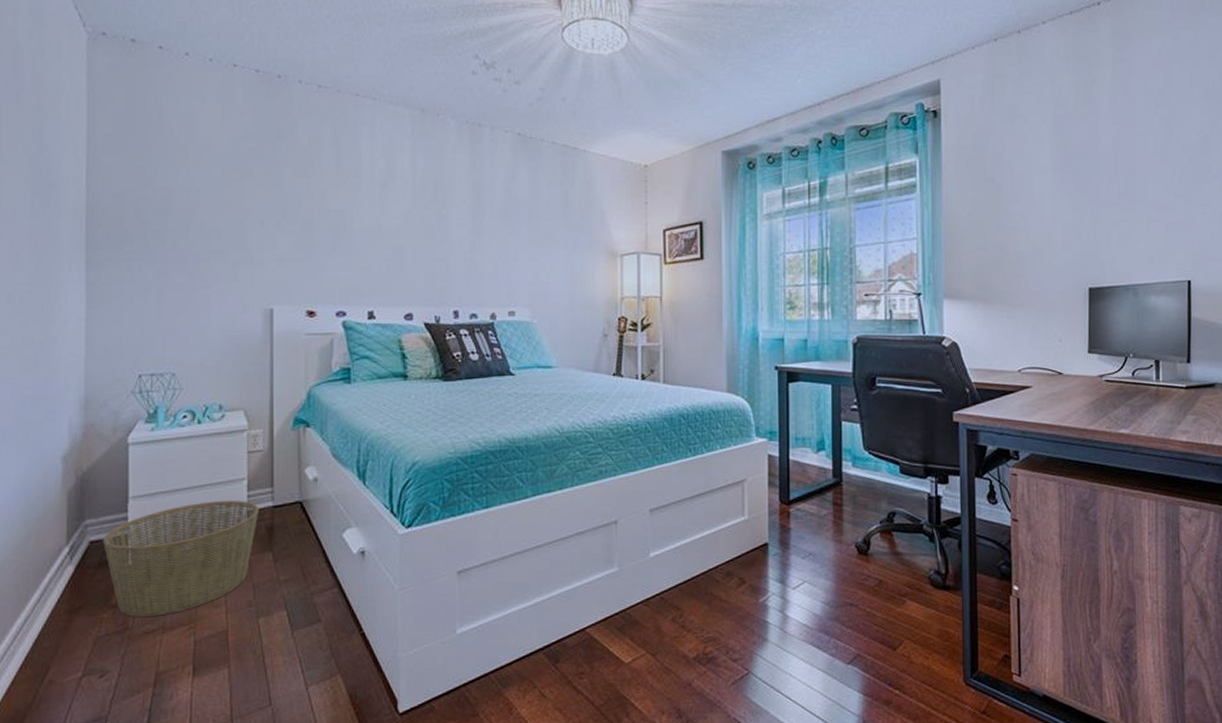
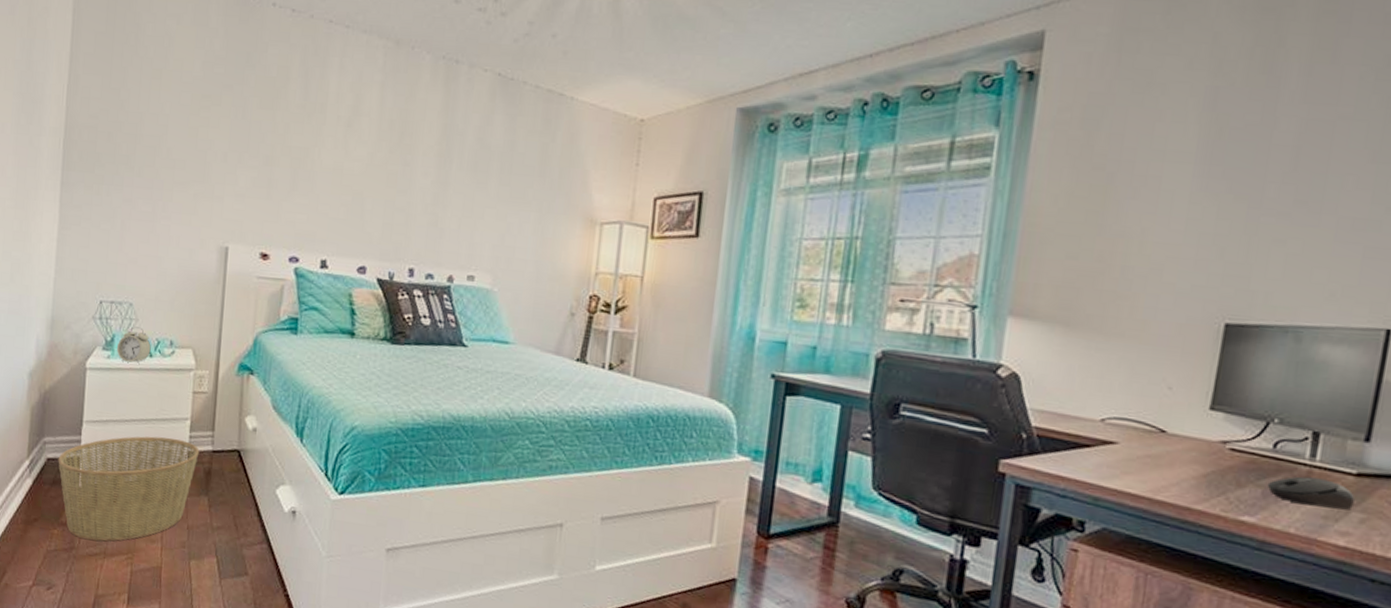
alarm clock: none [162,396,199,432] -> present [117,326,151,363]
computer mouse: none [1132,394,1187,415] -> present [1266,476,1355,510]

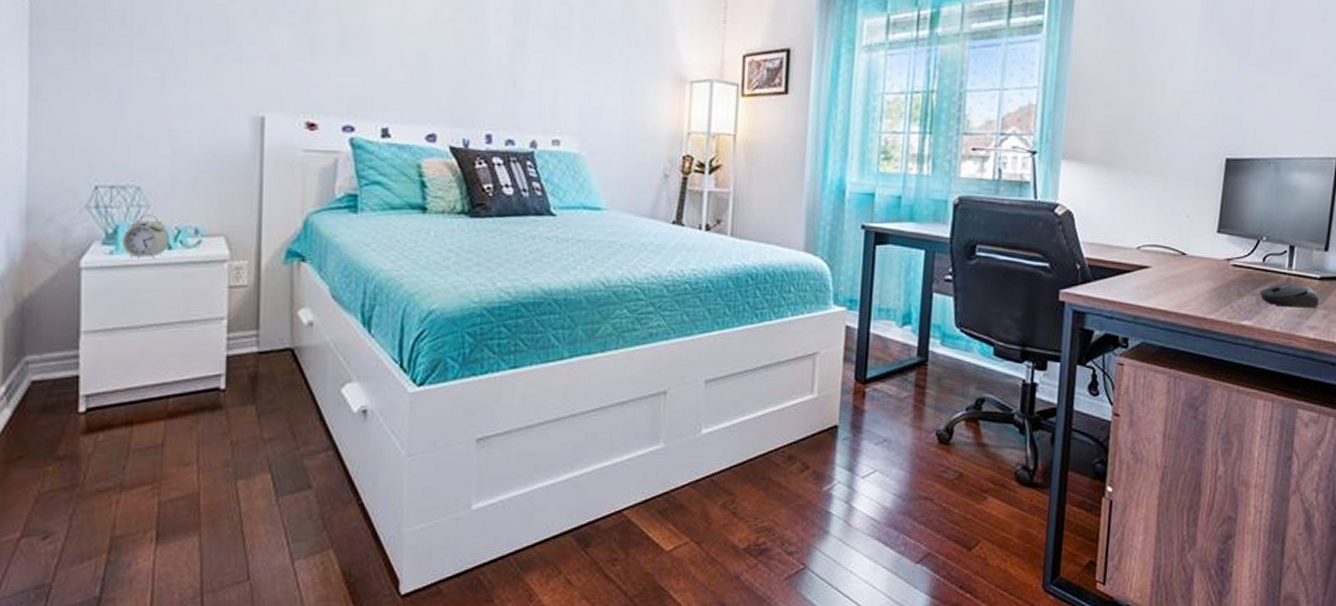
basket: present [58,436,200,542] -> none [47,341,241,474]

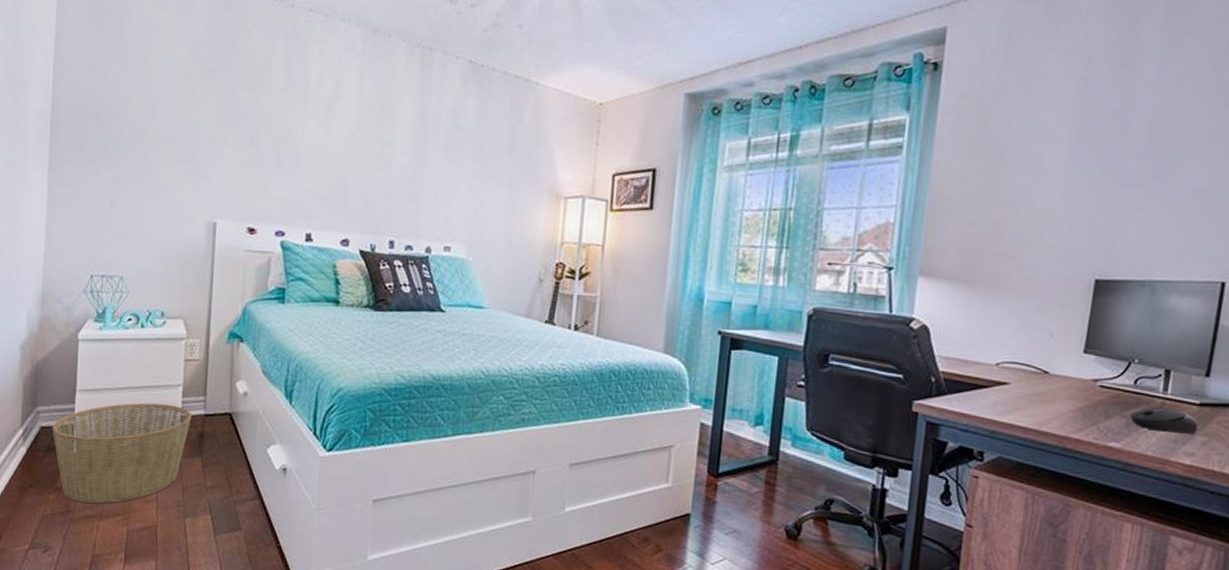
basket: none [47,341,241,474] -> present [52,403,192,504]
alarm clock: present [123,214,169,258] -> none [109,299,143,334]

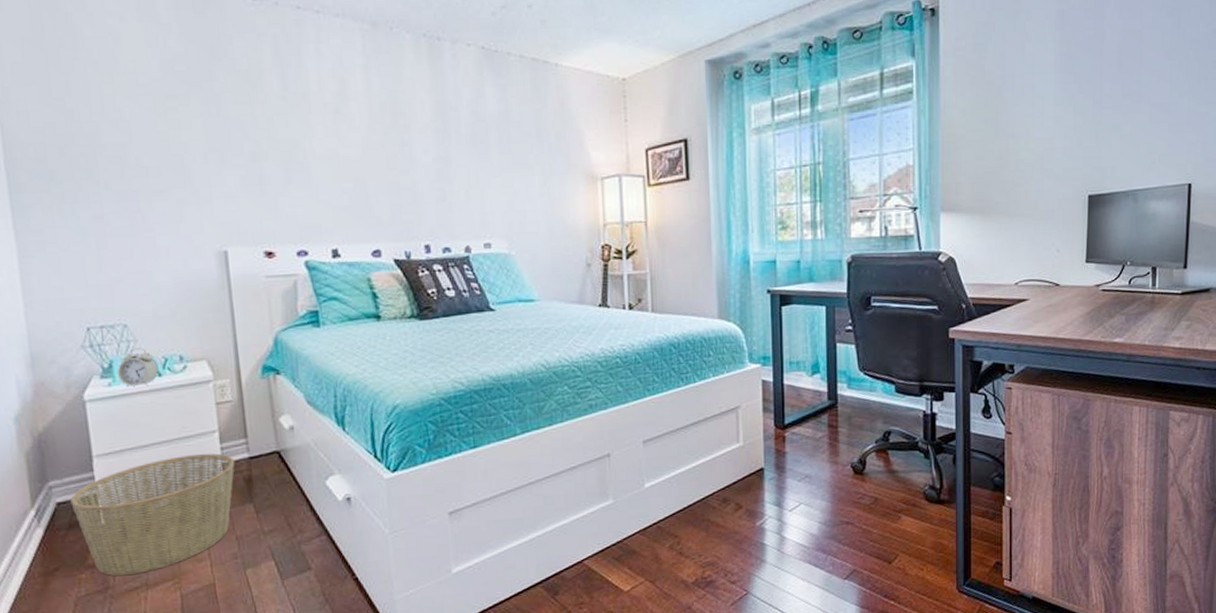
alarm clock: none [109,299,143,334] -> present [117,348,159,386]
computer mouse: present [1129,407,1198,435] -> none [1128,301,1182,322]

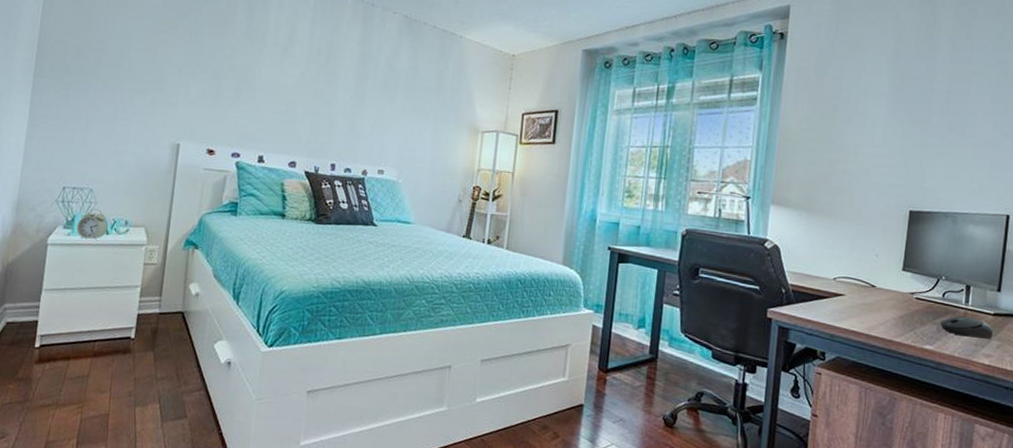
basket: present [70,453,235,576] -> none [17,301,148,394]
computer mouse: none [1128,301,1182,322] -> present [939,316,993,339]

